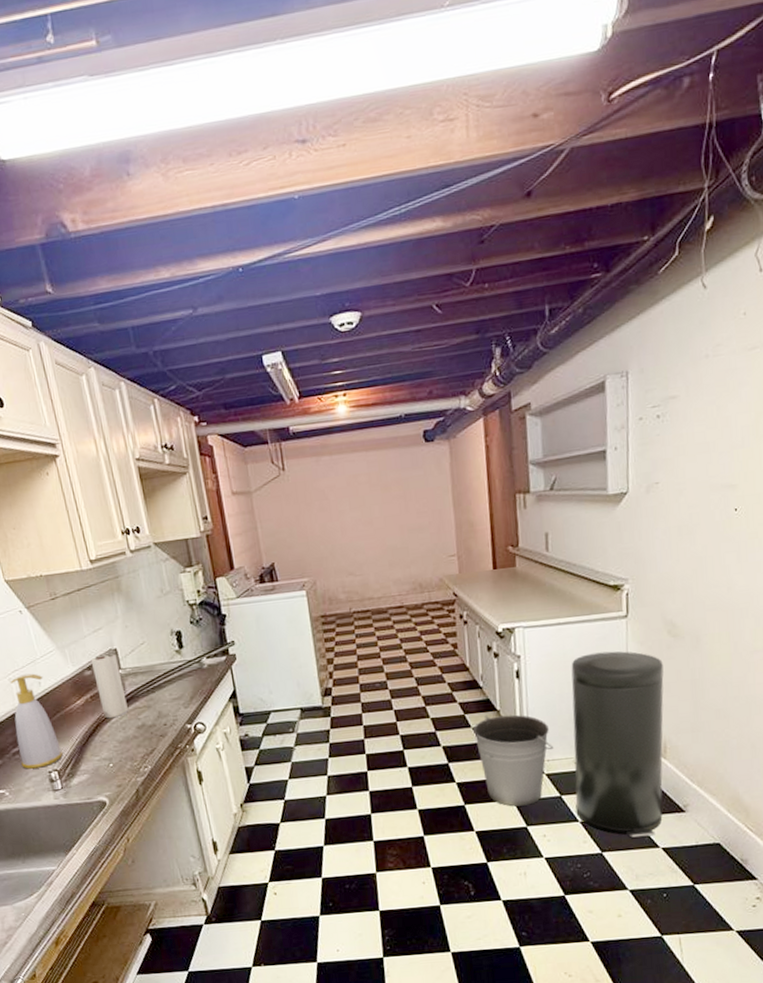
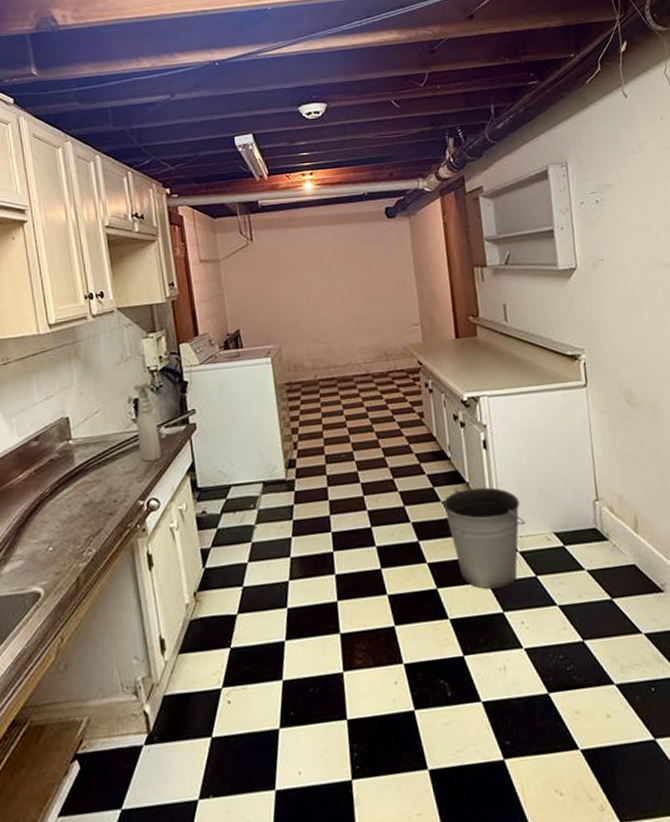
paper towel roll: present [90,654,128,719] -> none [39,423,75,495]
spray bottle: none [174,613,205,690] -> present [132,380,162,462]
pedal bin: present [571,651,664,838] -> none [536,420,642,623]

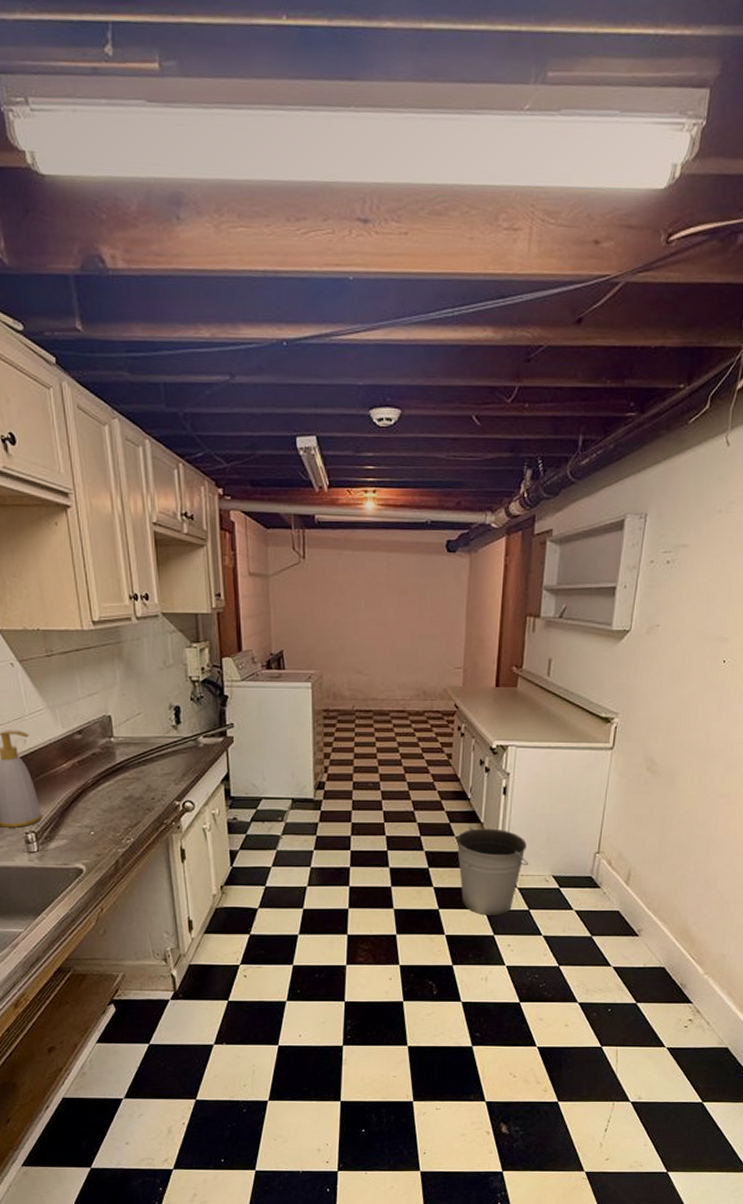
spray bottle: present [132,380,162,462] -> none [174,690,199,767]

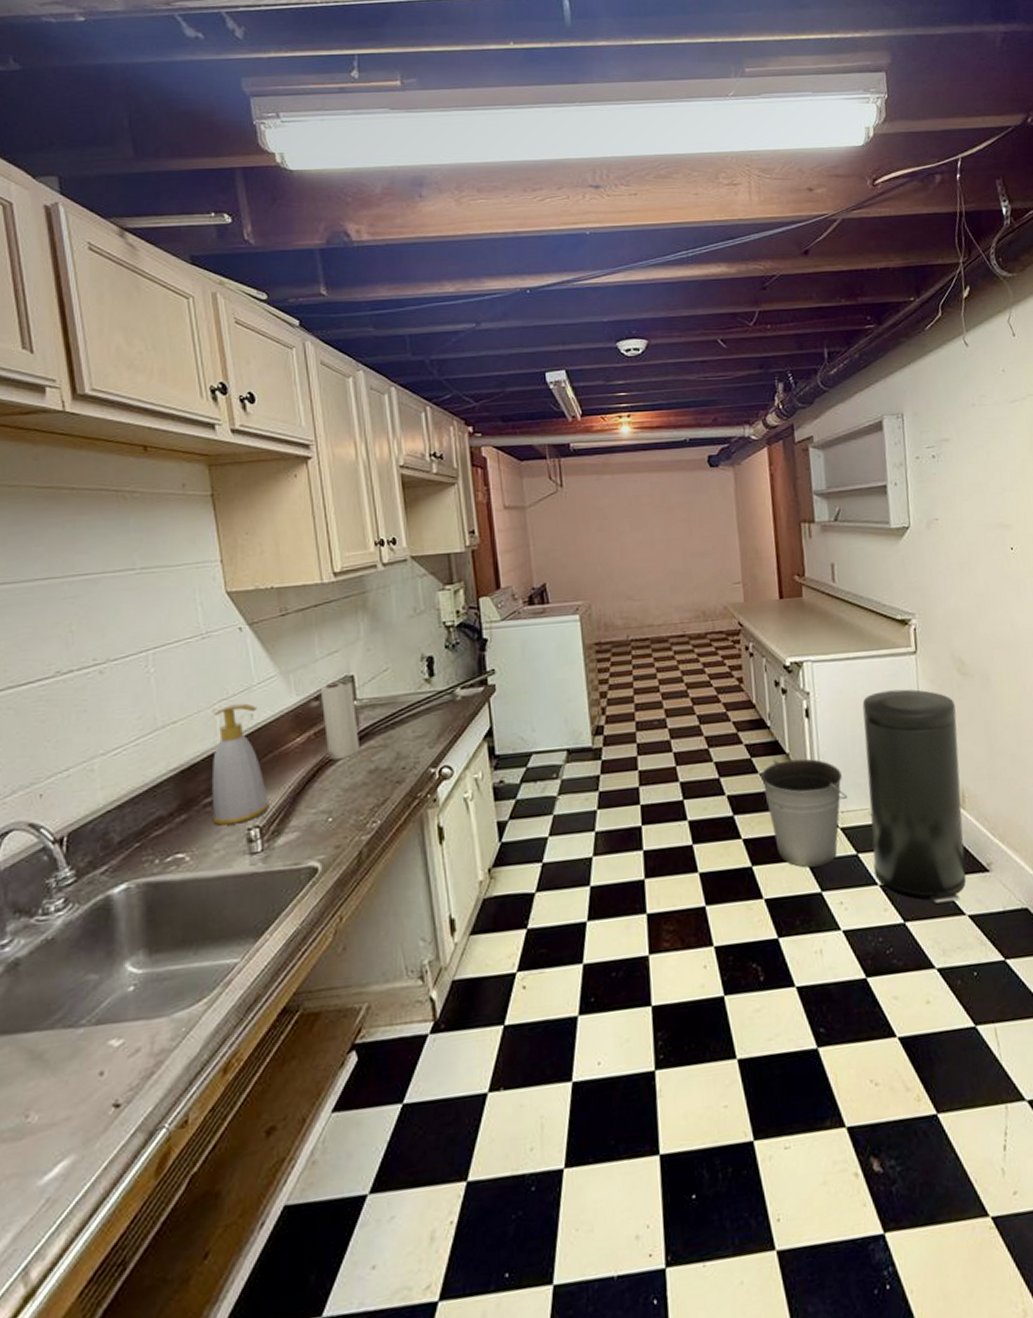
paper towel roll: none [82,721,116,786] -> present [320,682,359,761]
pedal bin: none [541,779,639,955] -> present [862,689,966,904]

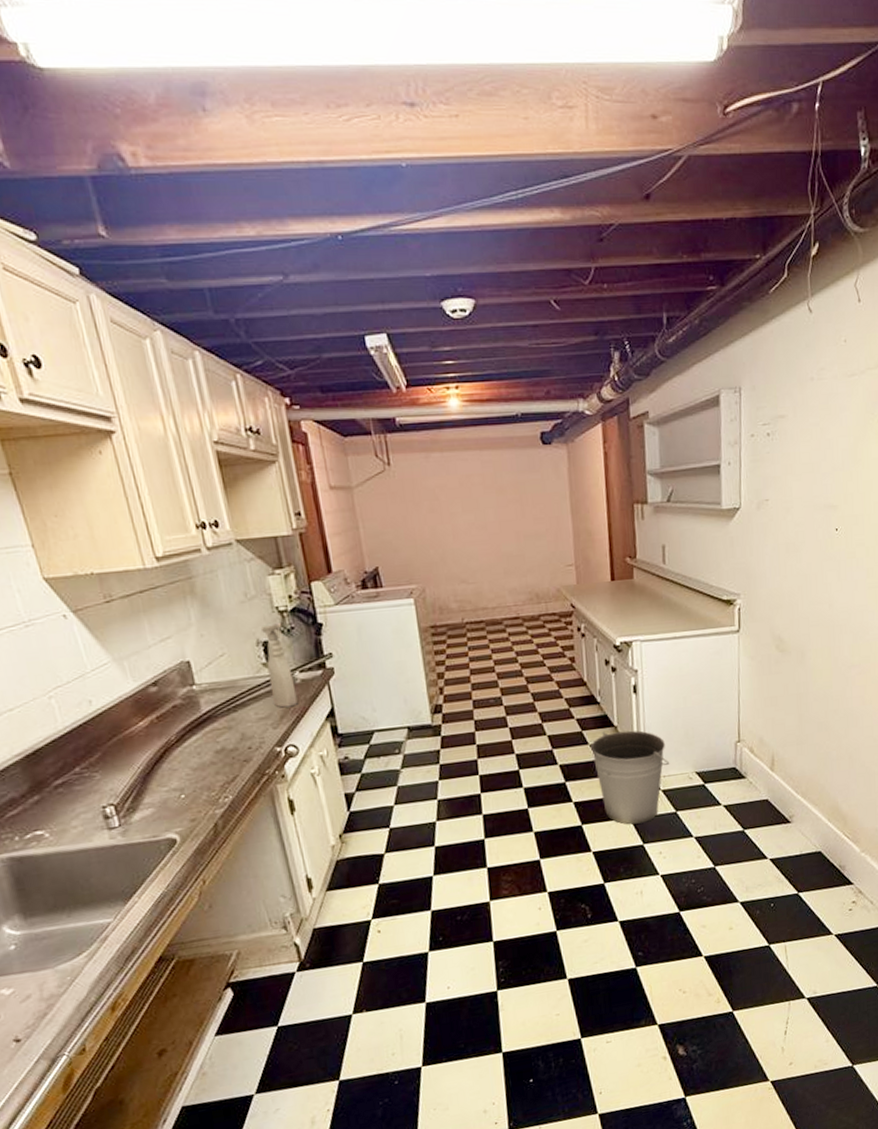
soap bottle: present [211,703,269,826] -> none [50,690,121,805]
paper towel roll: present [320,682,359,761] -> none [156,668,204,743]
spray bottle: none [426,637,457,726] -> present [260,621,298,708]
pedal bin: present [862,689,966,904] -> none [686,665,772,851]

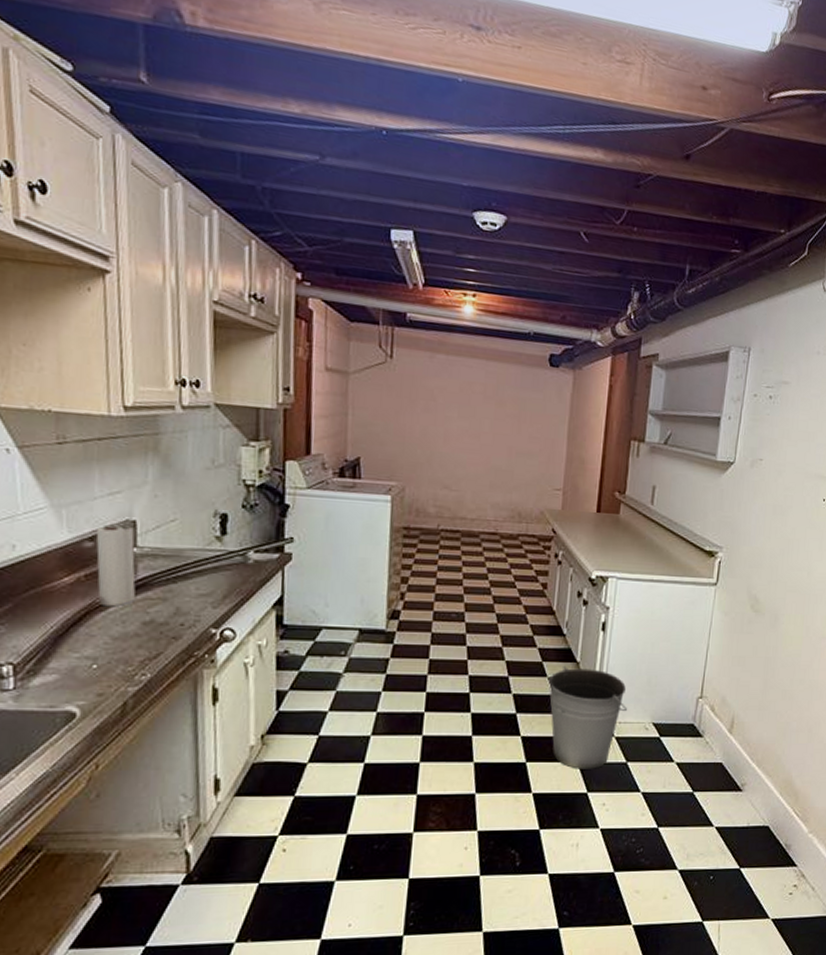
paper towel roll: none [156,668,204,743] -> present [96,526,136,607]
spray bottle: present [260,621,298,708] -> none [219,494,247,588]

